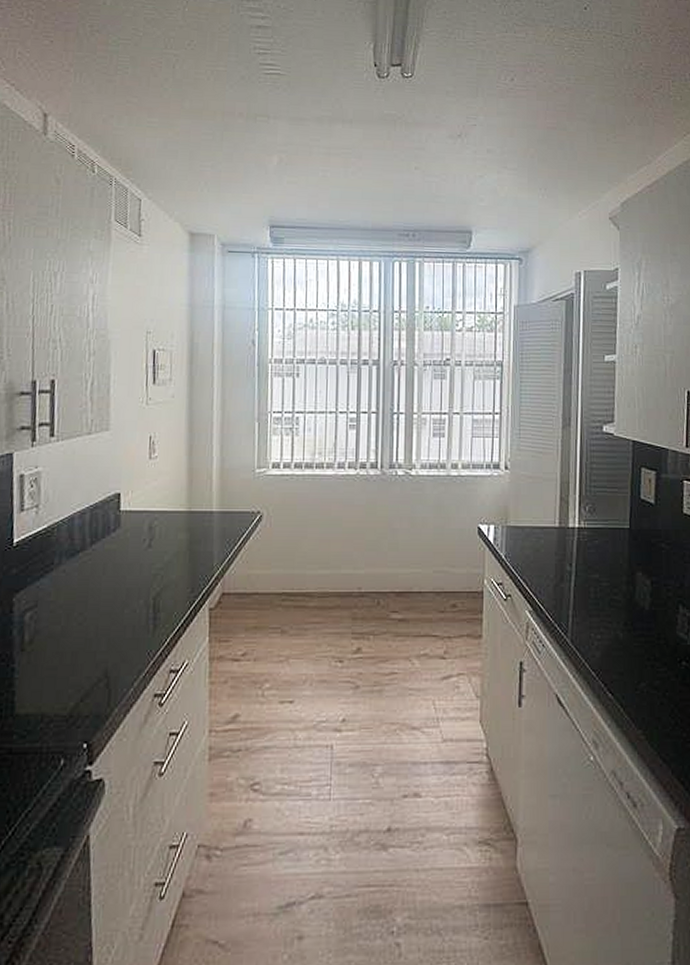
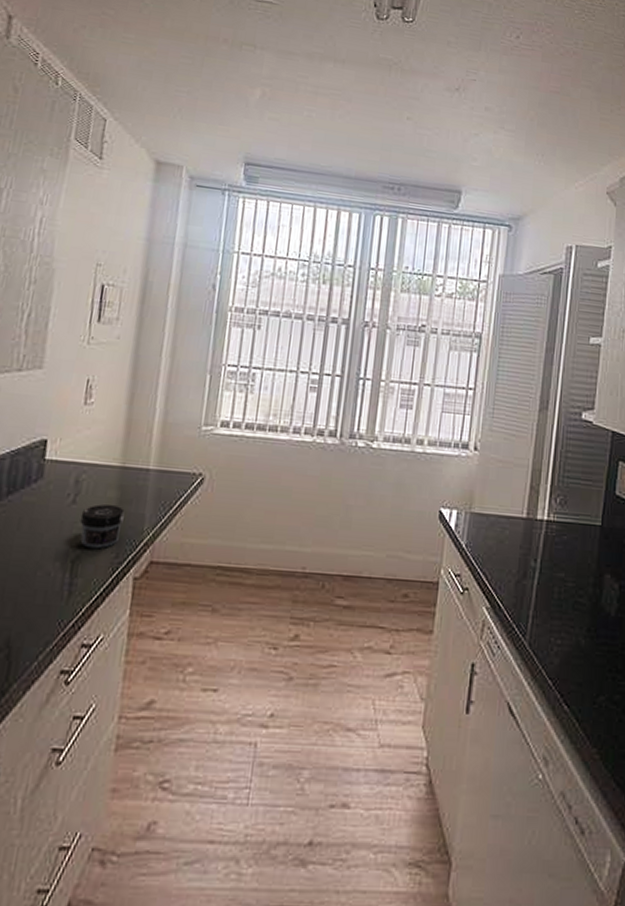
jar: none [156,546,196,586] -> present [79,504,125,549]

